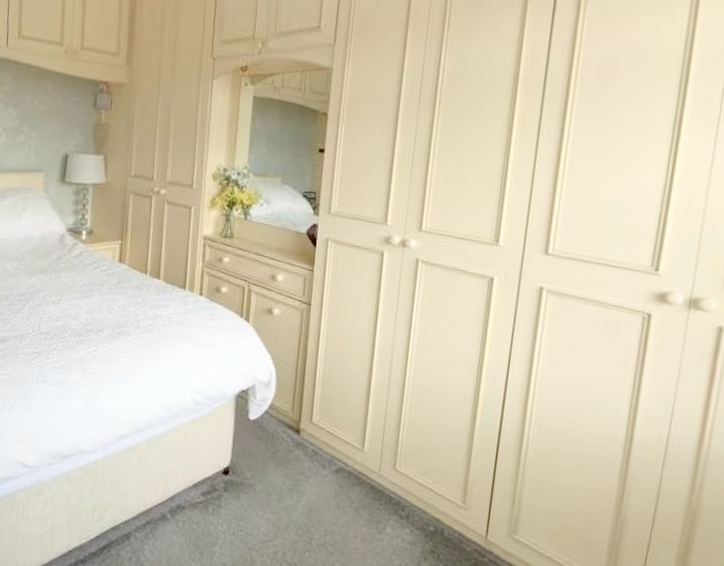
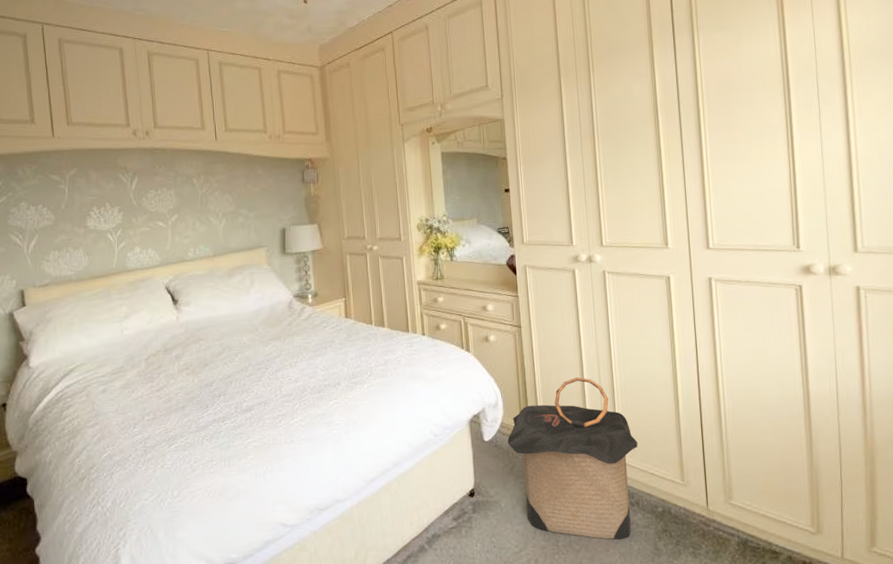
laundry hamper: none [274,370,420,551] -> present [507,376,638,540]

